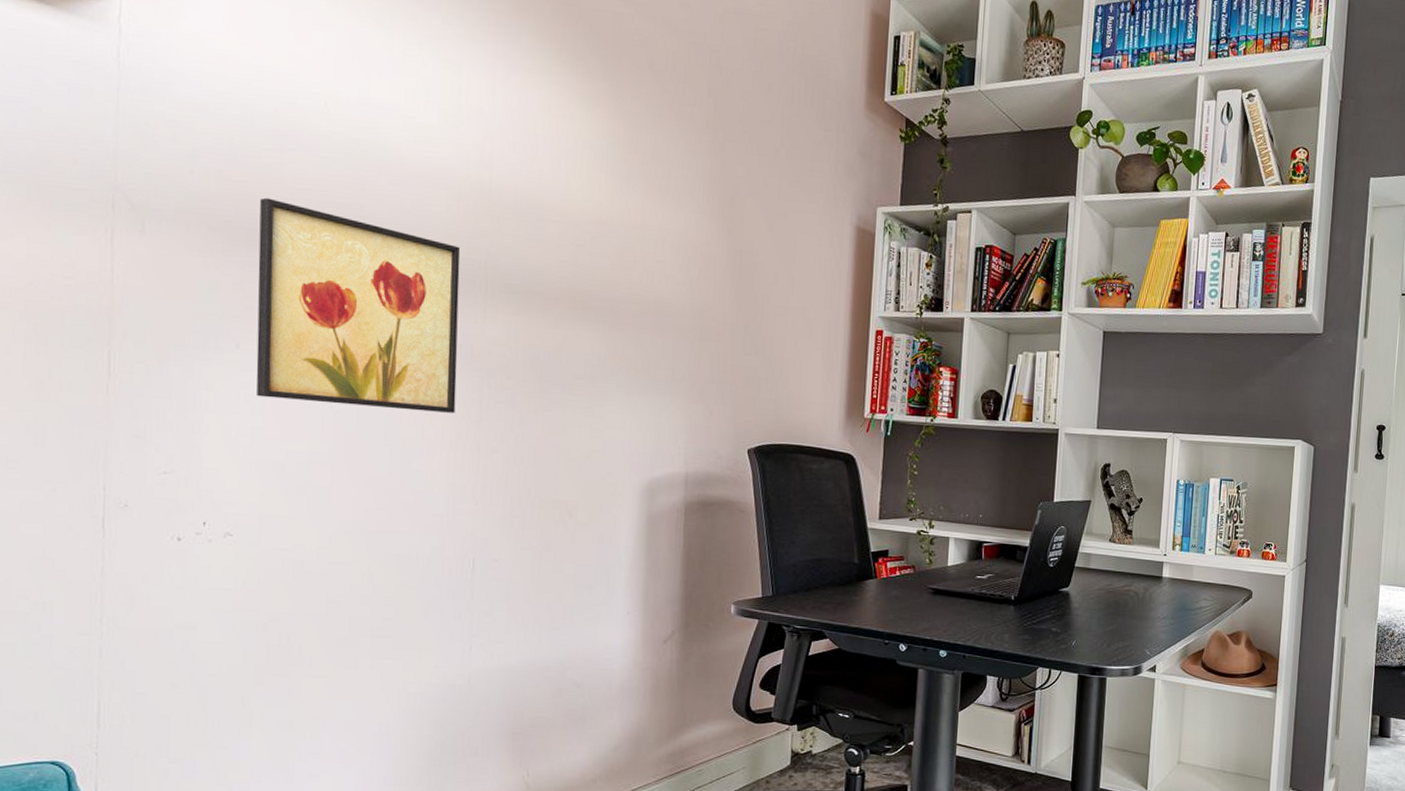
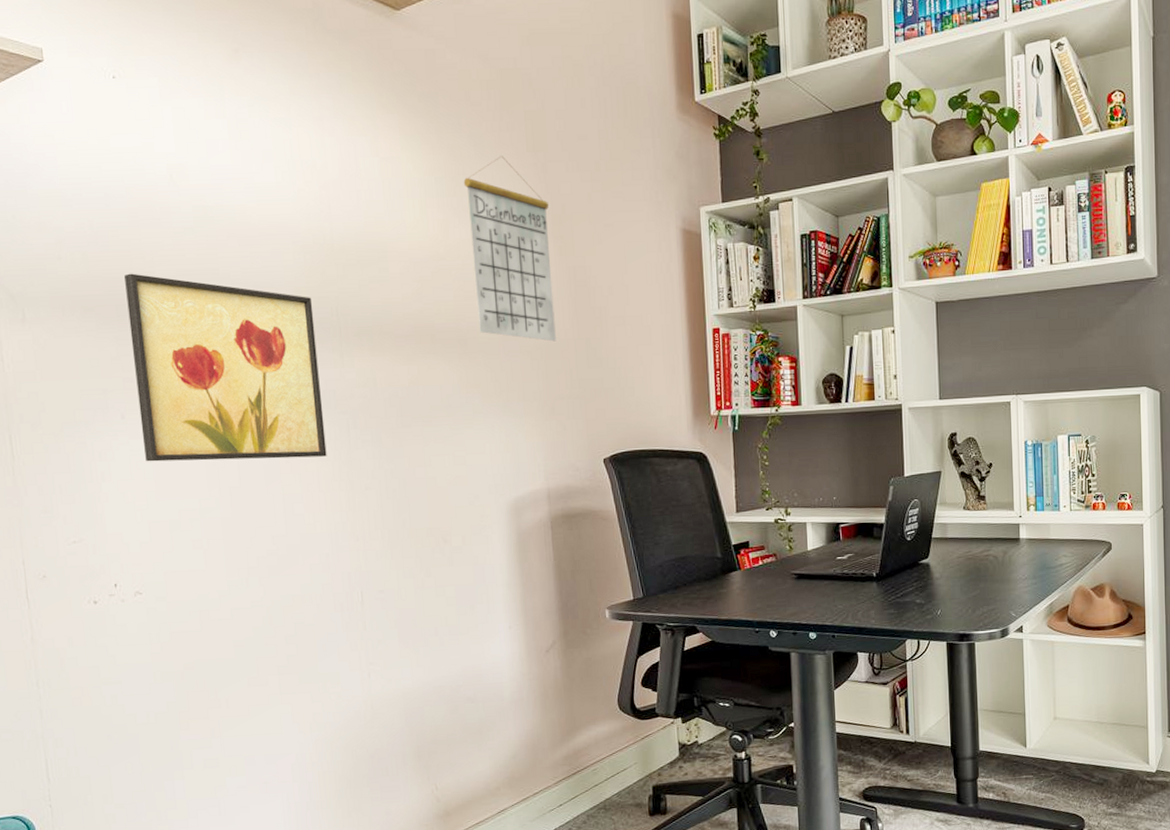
calendar: none [634,129,722,324] -> present [463,156,556,342]

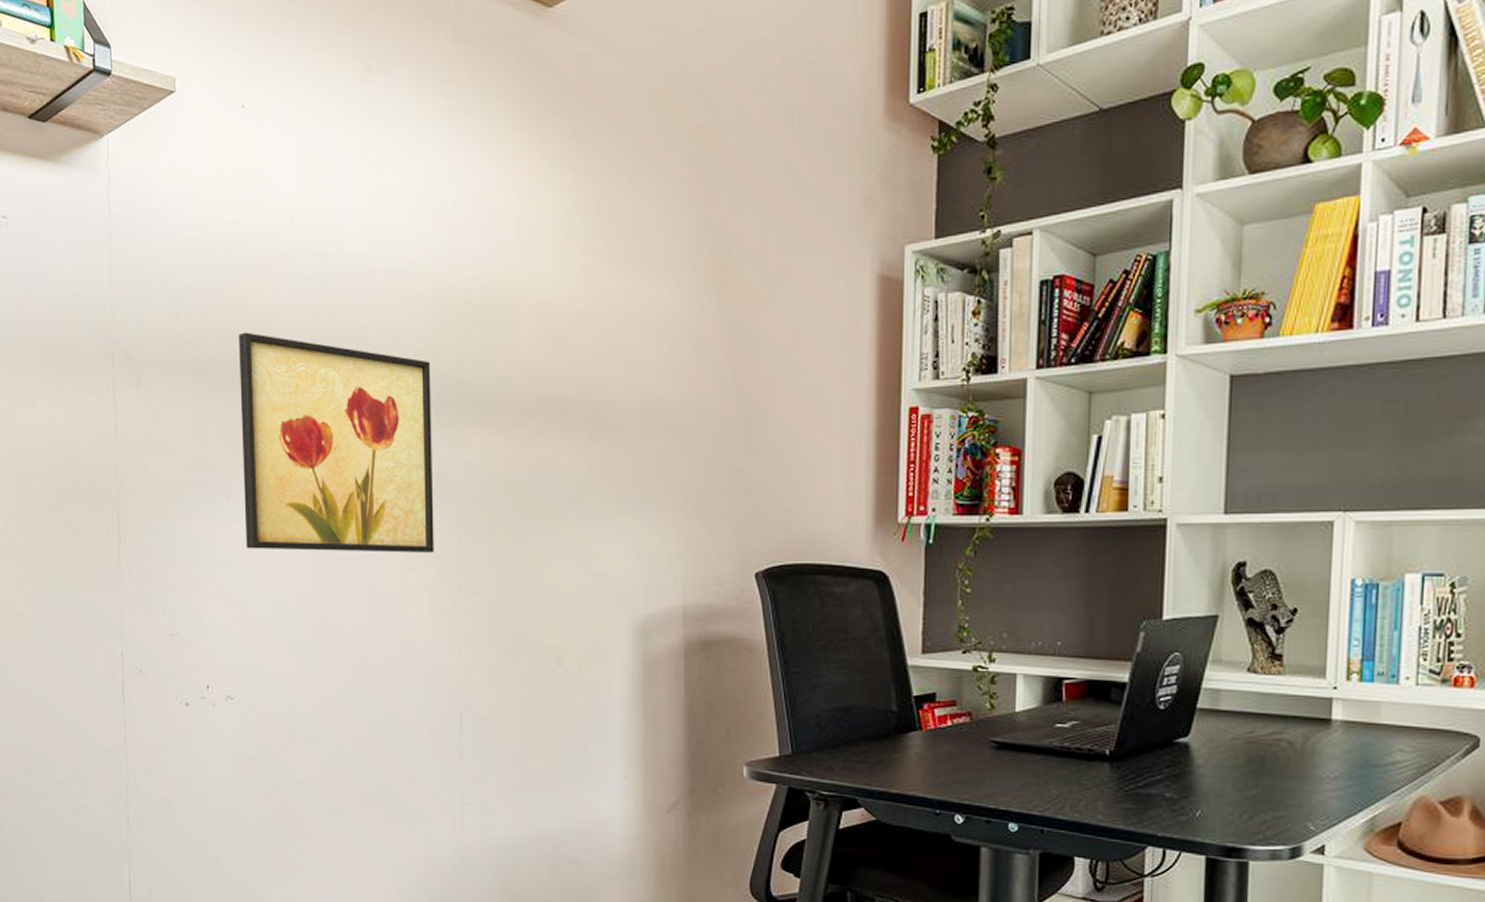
calendar: present [463,156,556,342] -> none [611,184,711,421]

